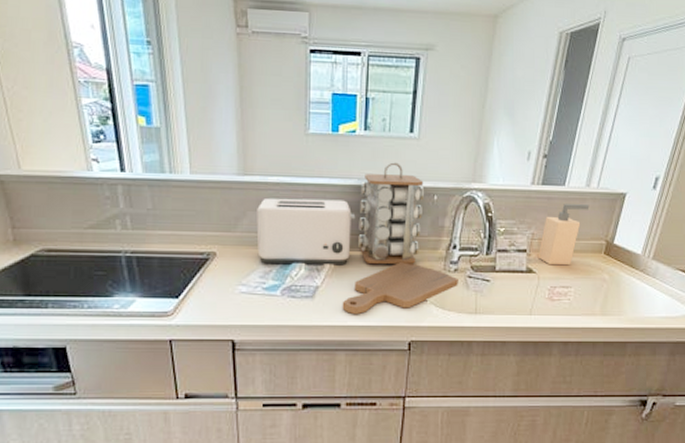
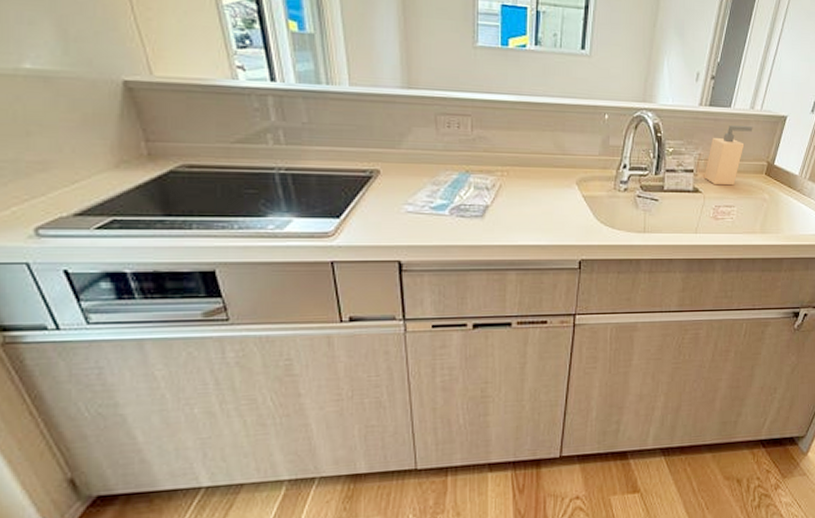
toaster: present [256,197,356,264] -> none [423,113,526,183]
cutting board: present [342,262,458,315] -> none [512,182,628,235]
spice rack: present [358,162,425,265] -> none [529,79,596,184]

